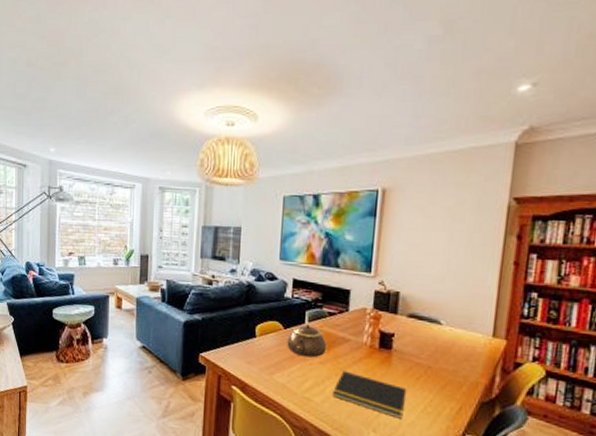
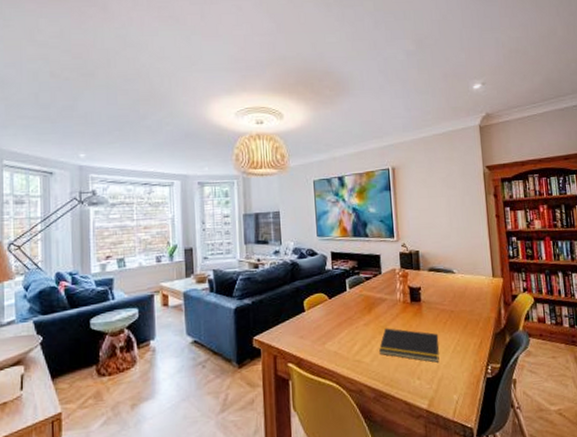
teapot: present [287,324,328,358] -> none [333,291,369,322]

